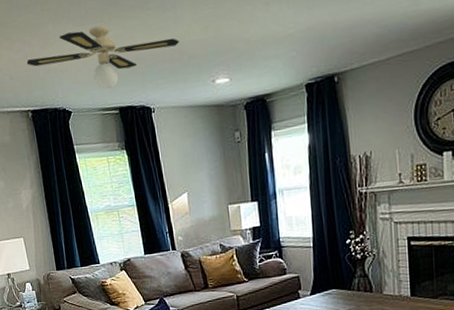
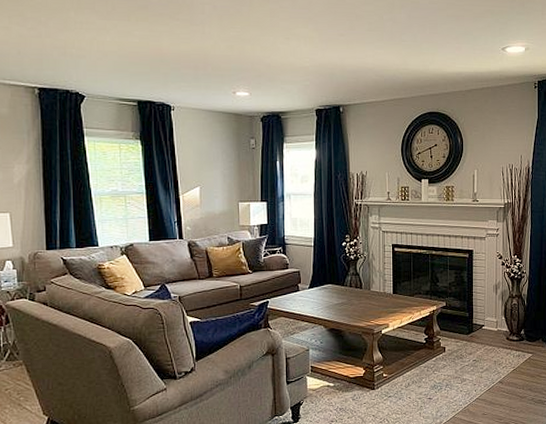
ceiling fan: present [26,25,179,90] -> none [39,23,205,82]

